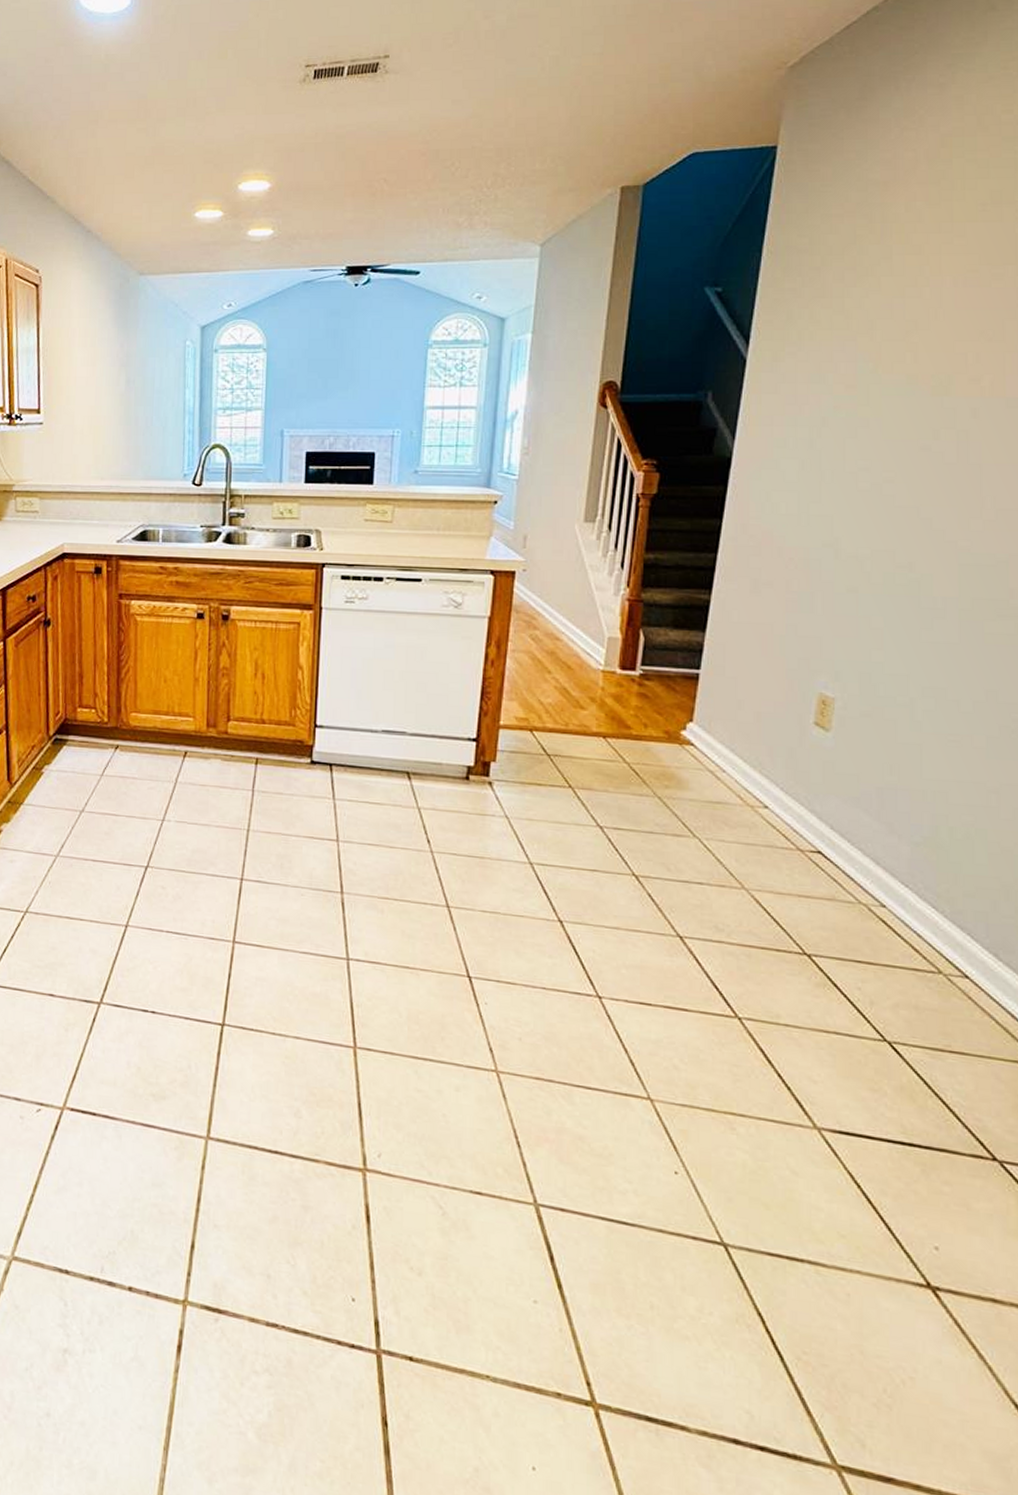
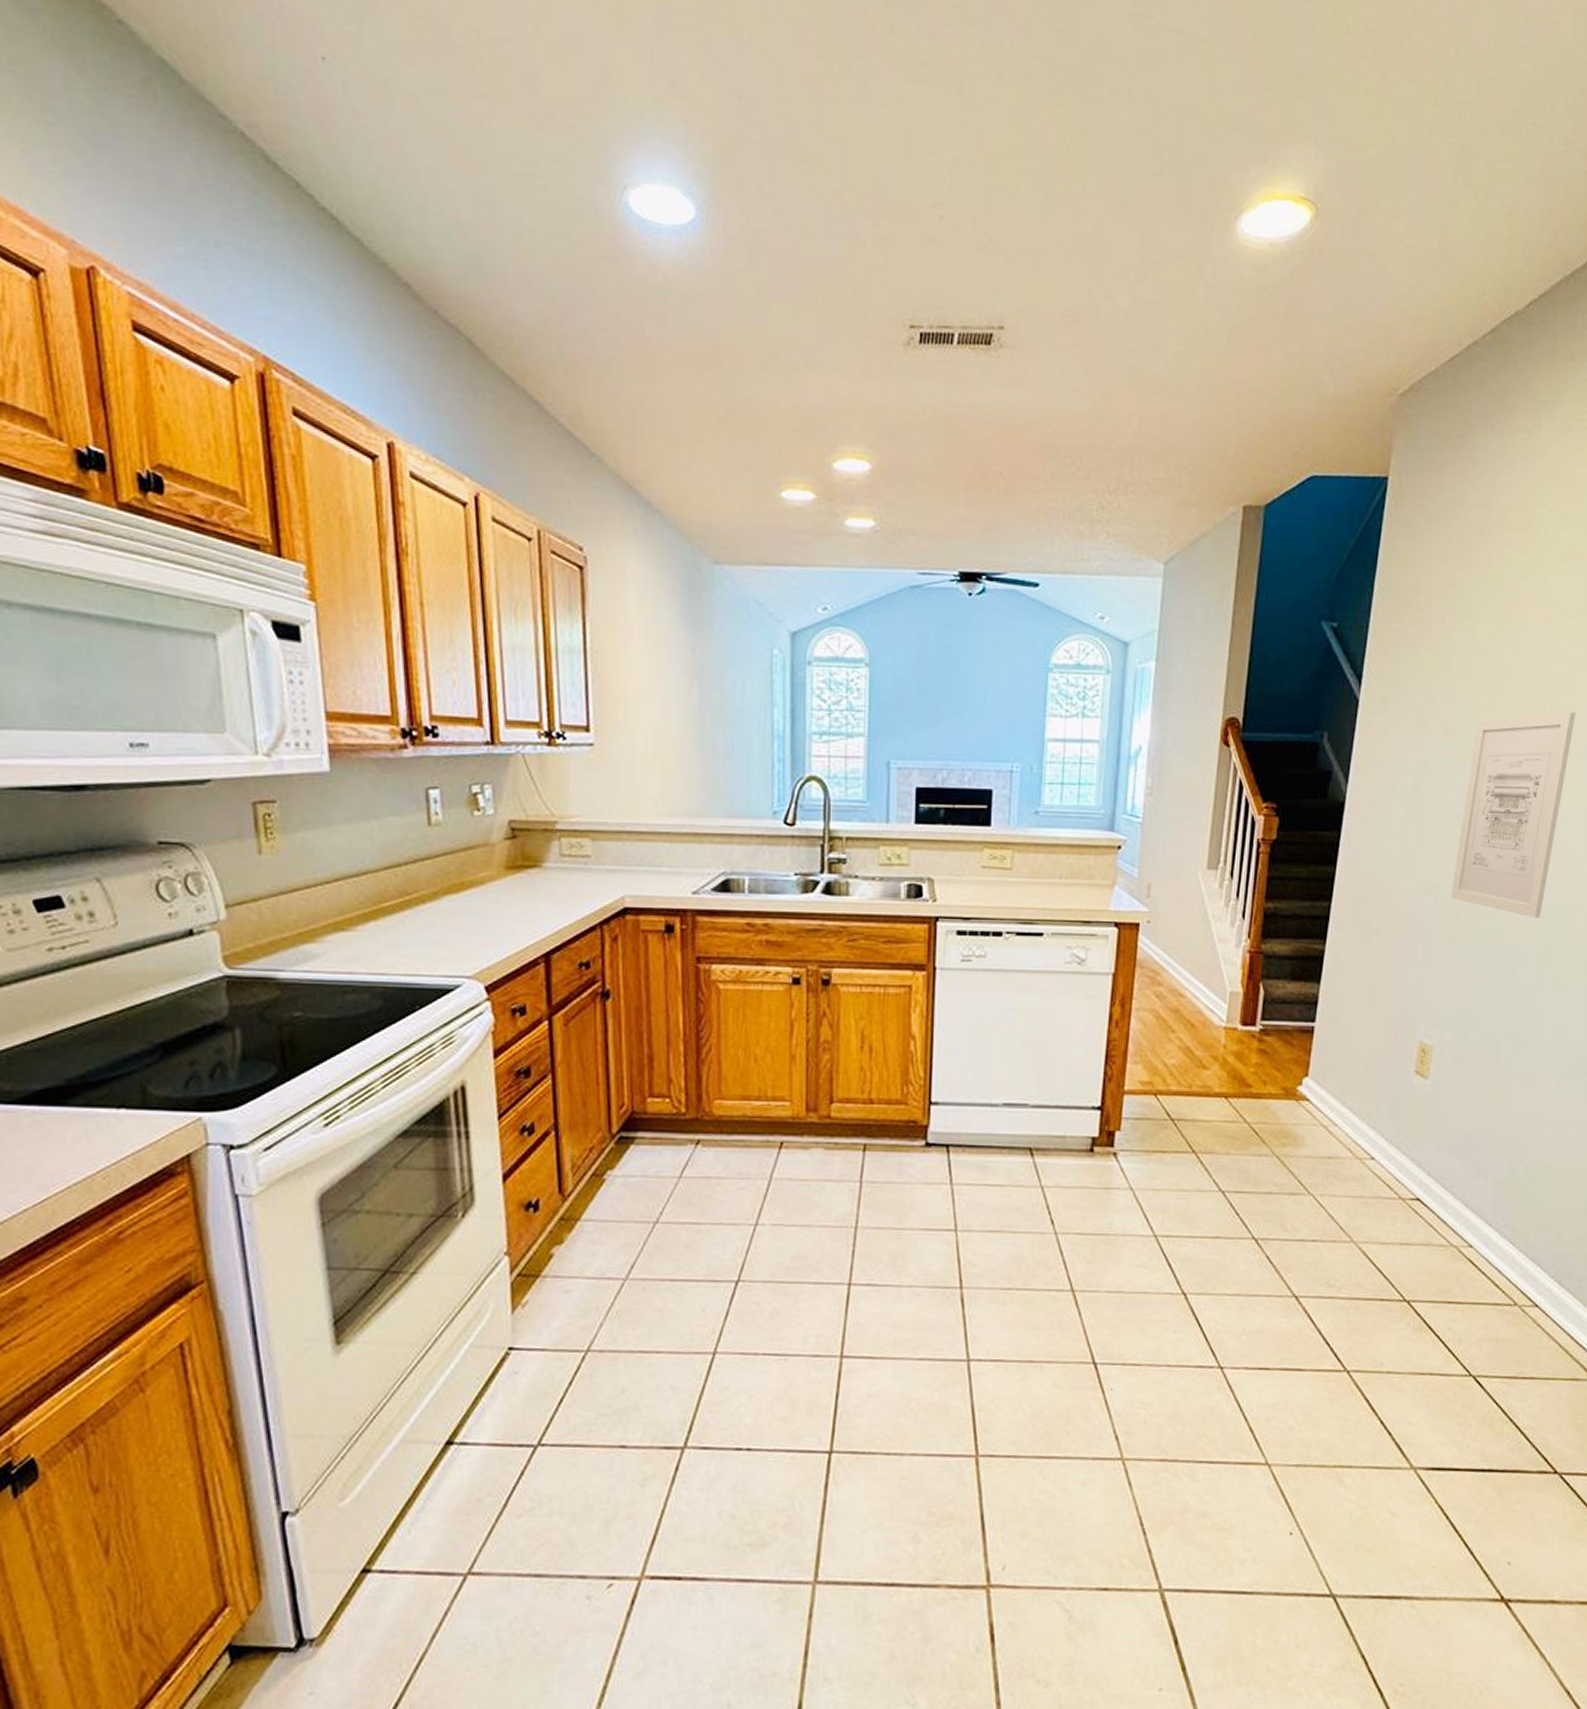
wall art: none [854,361,1004,572] -> present [1450,711,1575,918]

